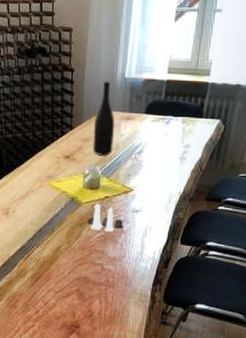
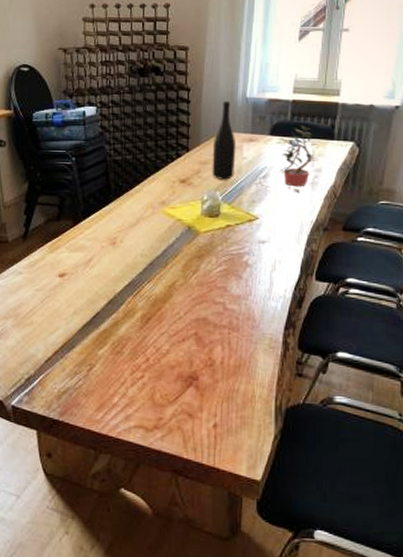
salt and pepper shaker set: present [87,203,124,232] -> none [206,233,248,266]
potted plant: none [152,103,187,167] -> present [278,124,317,193]

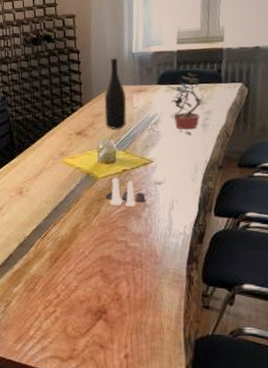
salt and pepper shaker set: none [206,233,248,266] -> present [106,177,146,206]

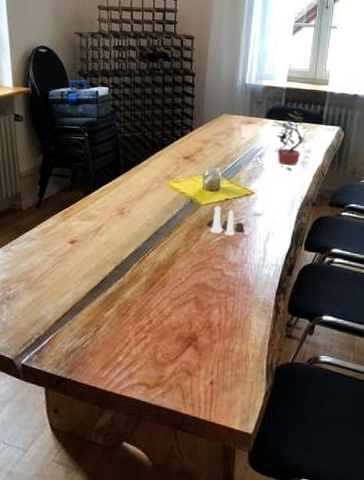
wine bottle: present [104,57,127,129] -> none [213,86,236,158]

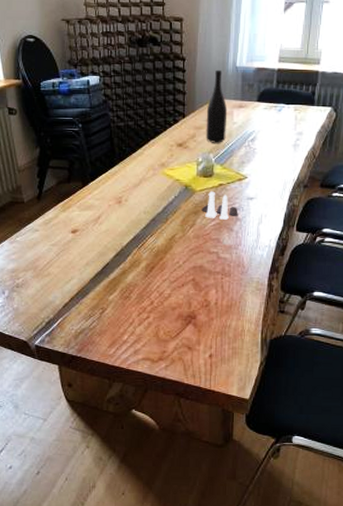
wine bottle: none [213,86,236,158] -> present [206,69,228,143]
potted plant: present [273,109,307,171] -> none [265,91,299,154]

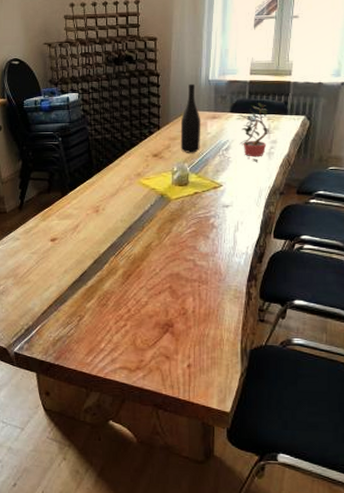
salt and pepper shaker set: present [202,191,238,220] -> none [178,199,214,227]
potted plant: none [265,91,299,154] -> present [238,102,273,162]

